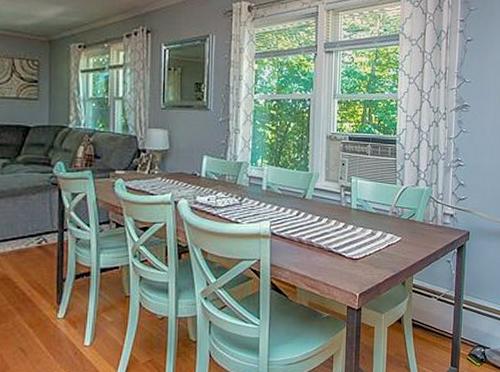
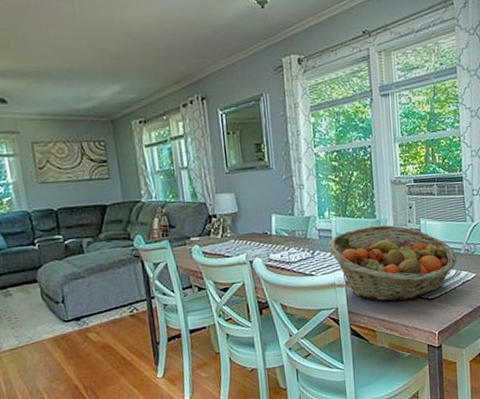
fruit basket: none [256,178,385,258] -> present [327,225,458,302]

